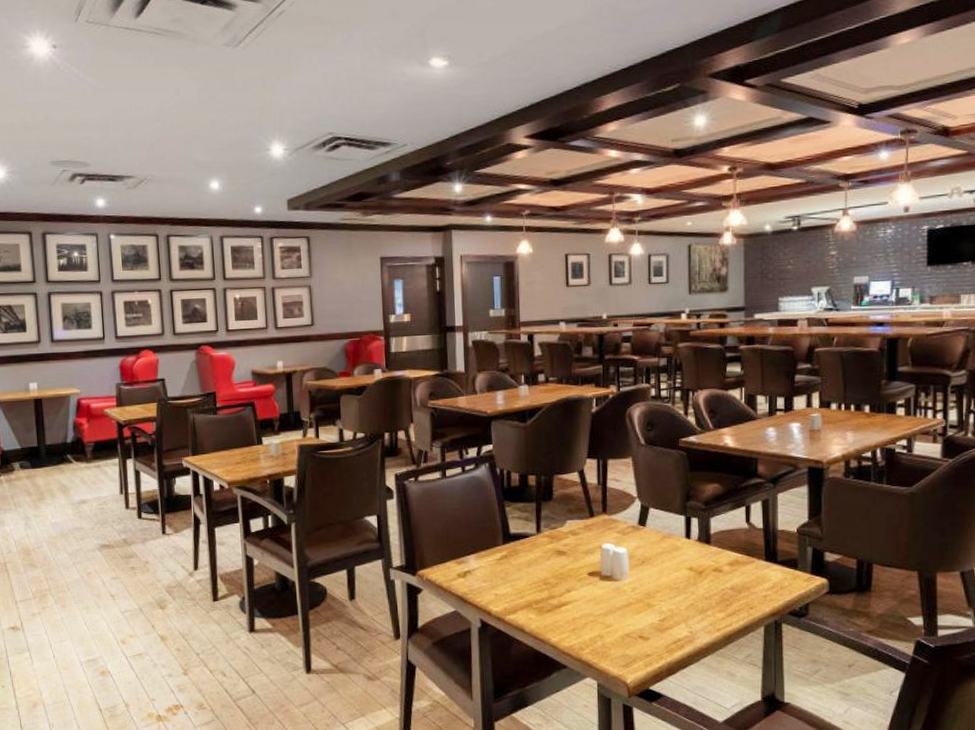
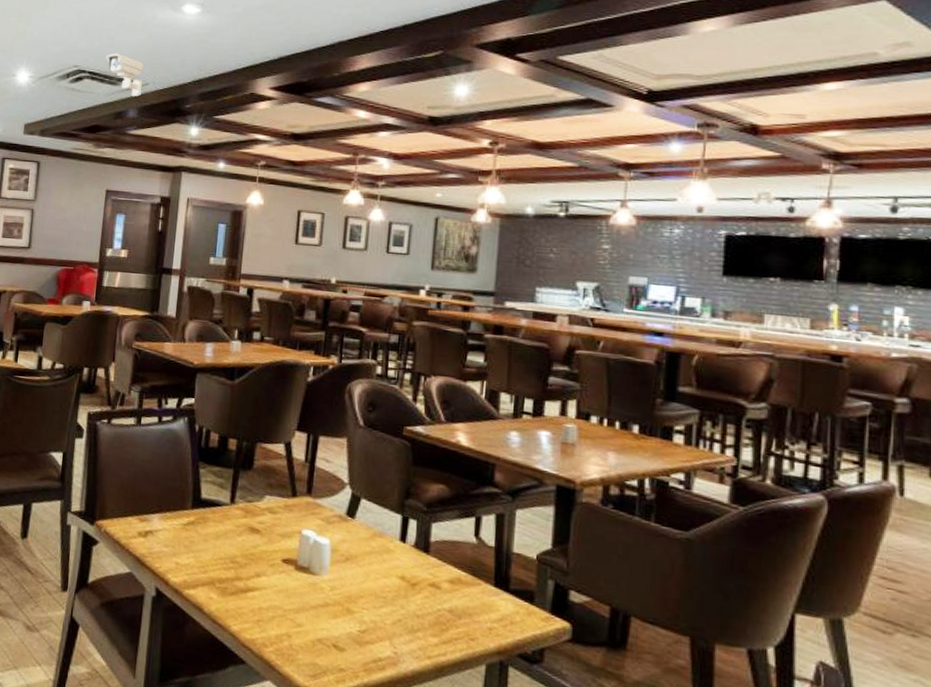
security camera: none [360,115,401,159] -> present [106,53,144,96]

